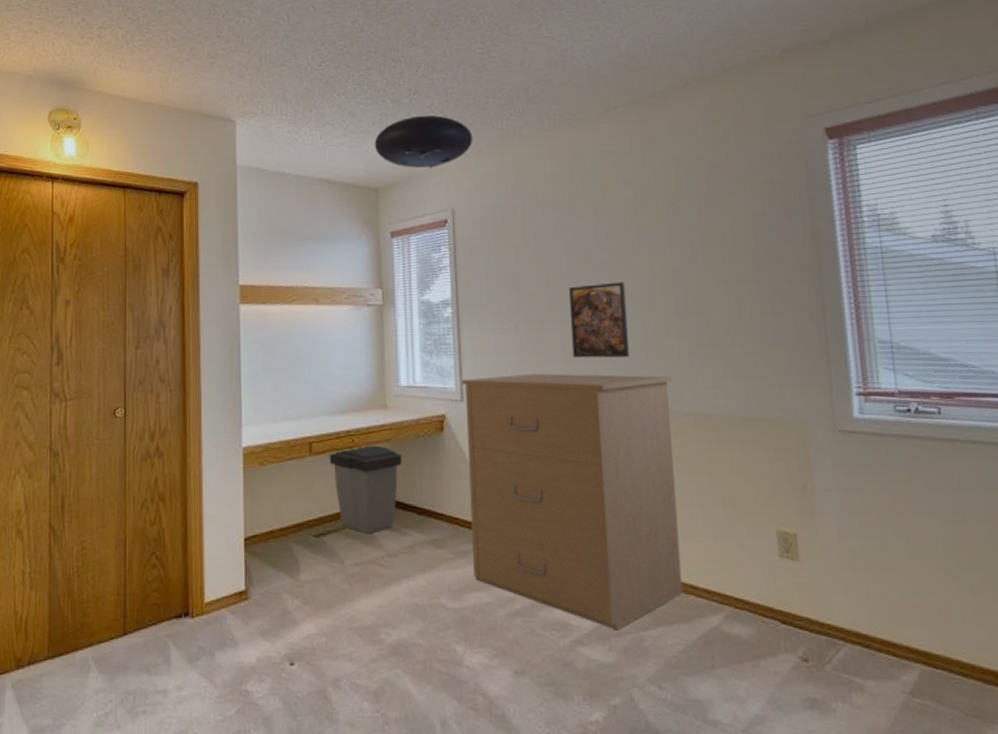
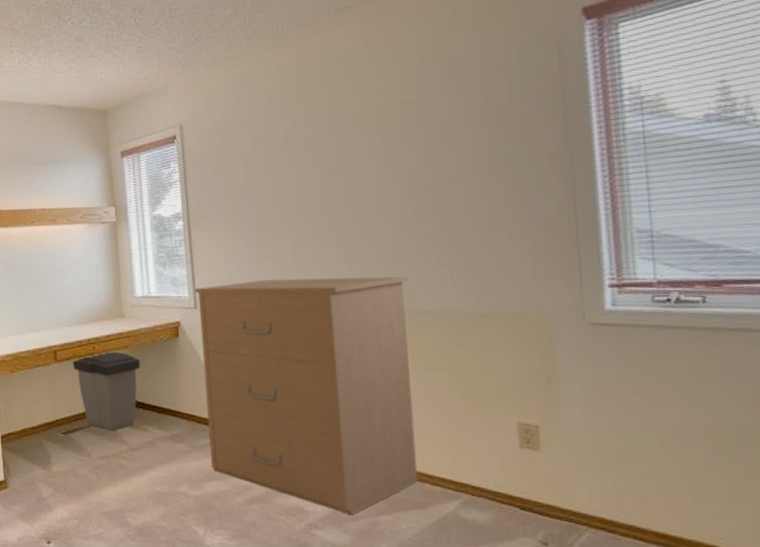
ceiling light: present [374,115,473,168] -> none [101,32,199,88]
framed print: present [568,282,630,358] -> none [299,185,364,263]

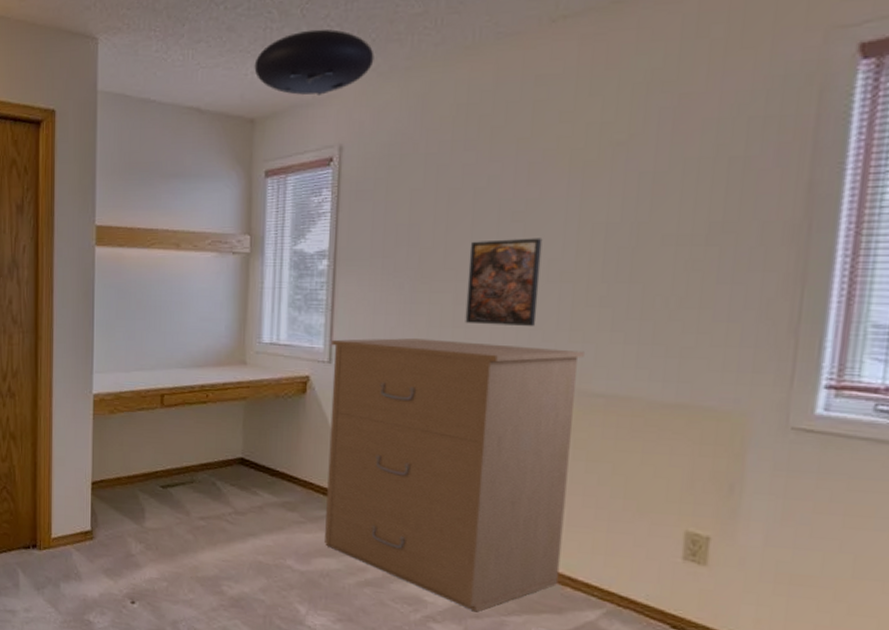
trash can: present [72,351,141,431] -> none [181,402,258,490]
ceiling light: none [101,32,199,88] -> present [254,29,374,95]
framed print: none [299,185,364,263] -> present [465,238,543,327]

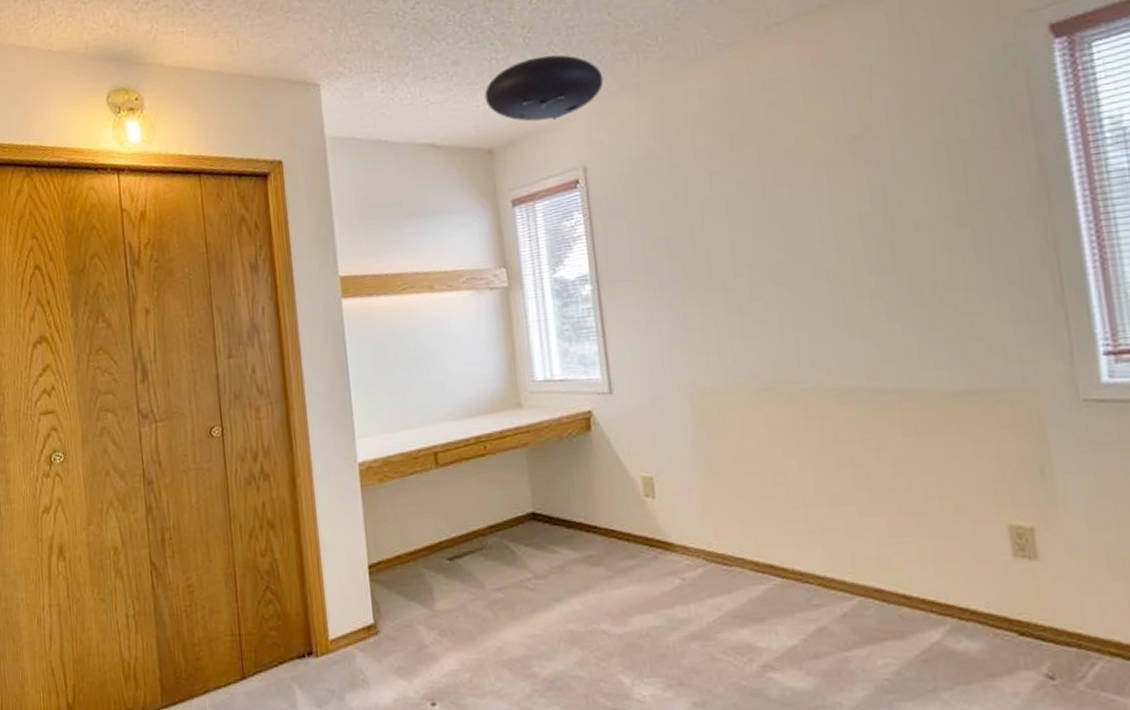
filing cabinet: present [325,338,584,612] -> none [609,347,894,652]
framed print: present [465,238,543,327] -> none [731,237,813,333]

